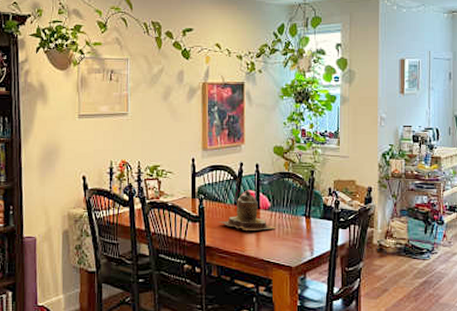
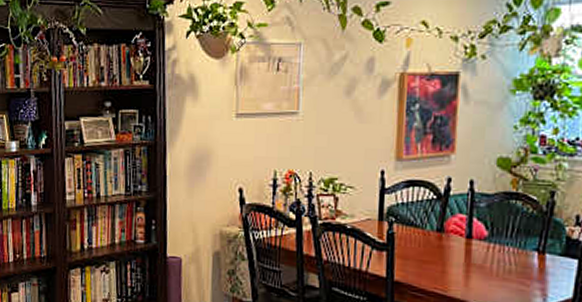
teapot: present [217,190,277,230] -> none [412,213,495,266]

